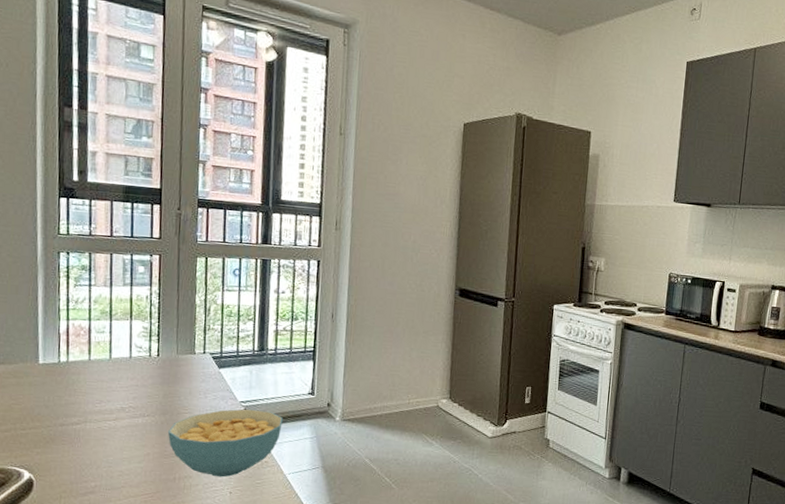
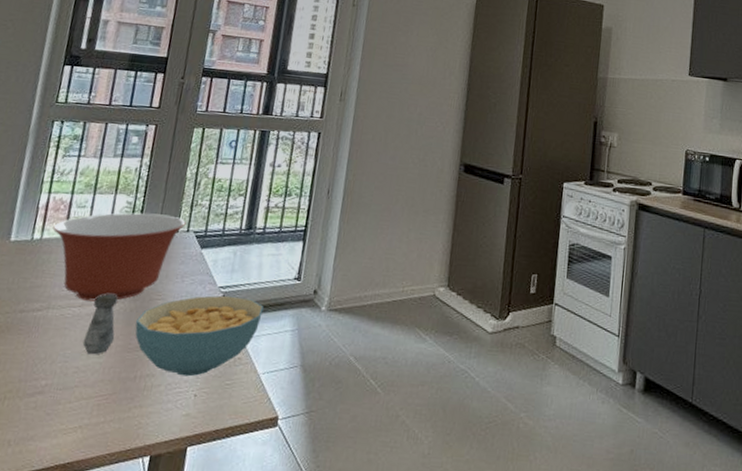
mixing bowl: none [77,337,201,416] -> present [52,213,186,302]
salt shaker: none [122,409,151,461] -> present [82,294,118,355]

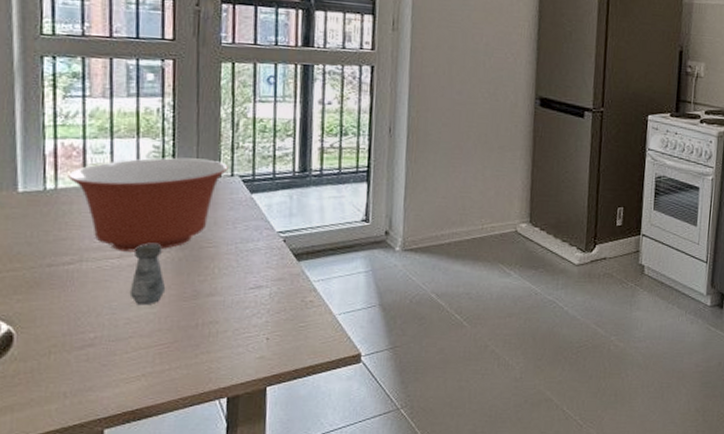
cereal bowl: present [135,295,264,377] -> none [188,240,331,321]

